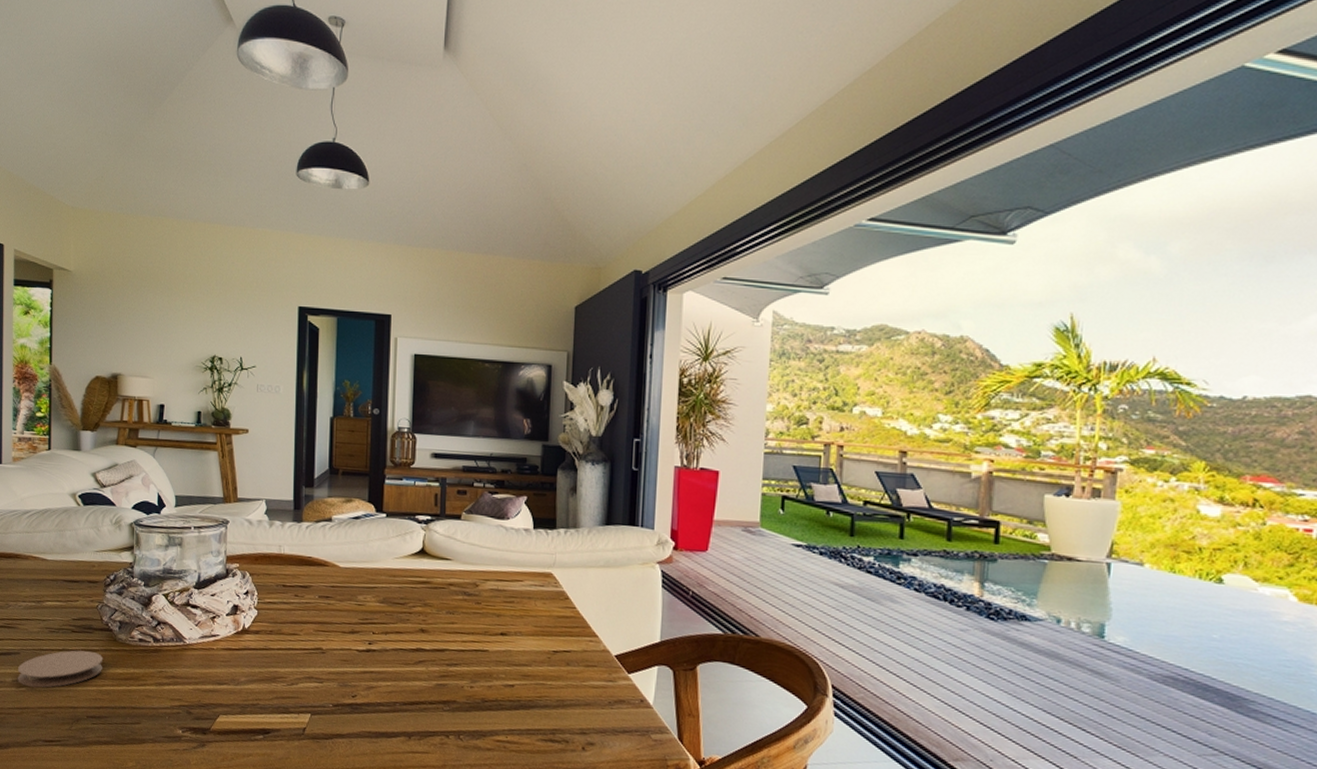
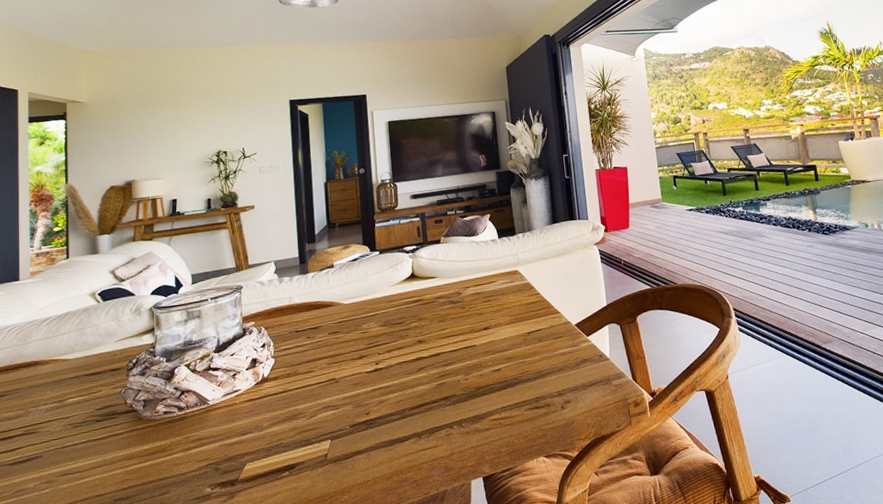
coaster: present [17,650,104,688] -> none [40,435,129,487]

